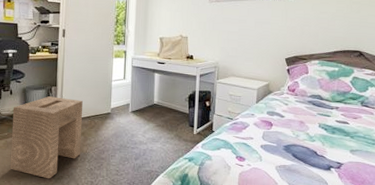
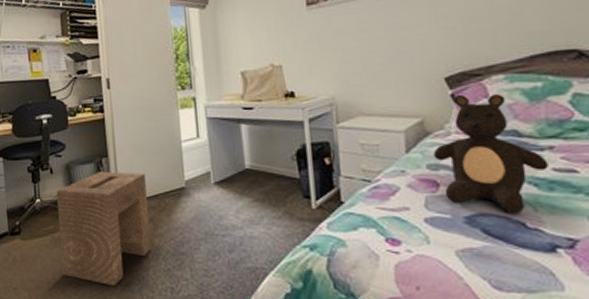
teddy bear: none [272,69,334,146] -> present [433,93,549,214]

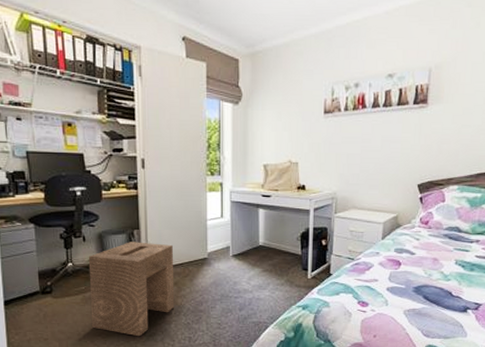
teddy bear: present [433,93,549,214] -> none [400,198,474,286]

